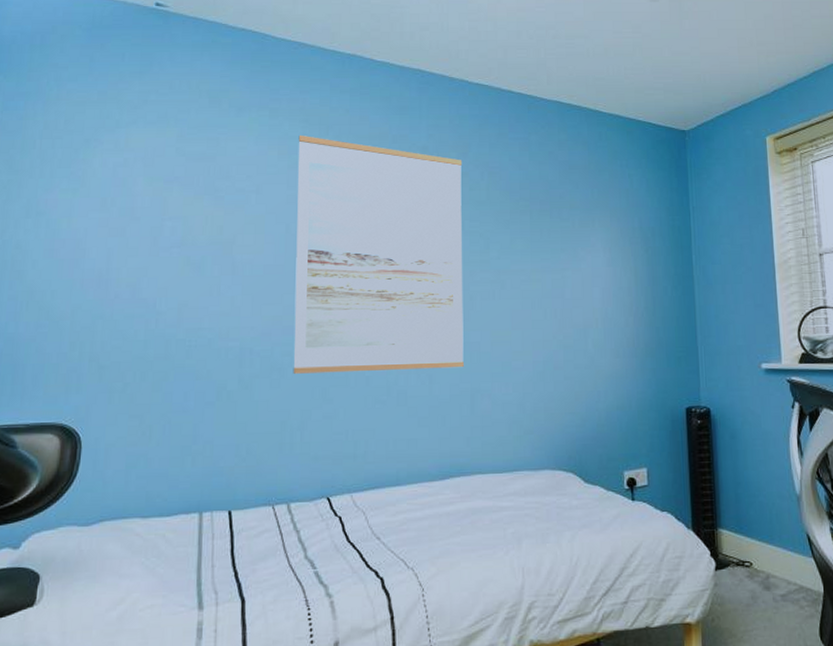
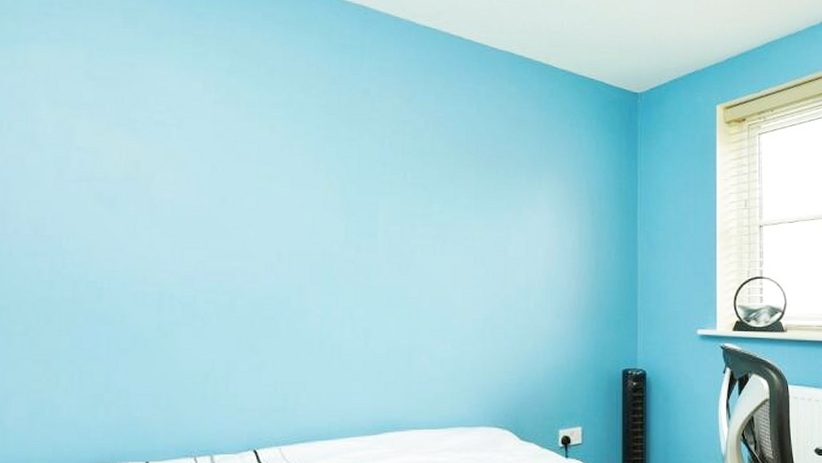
wall art: present [293,134,464,374] -> none [218,66,407,323]

